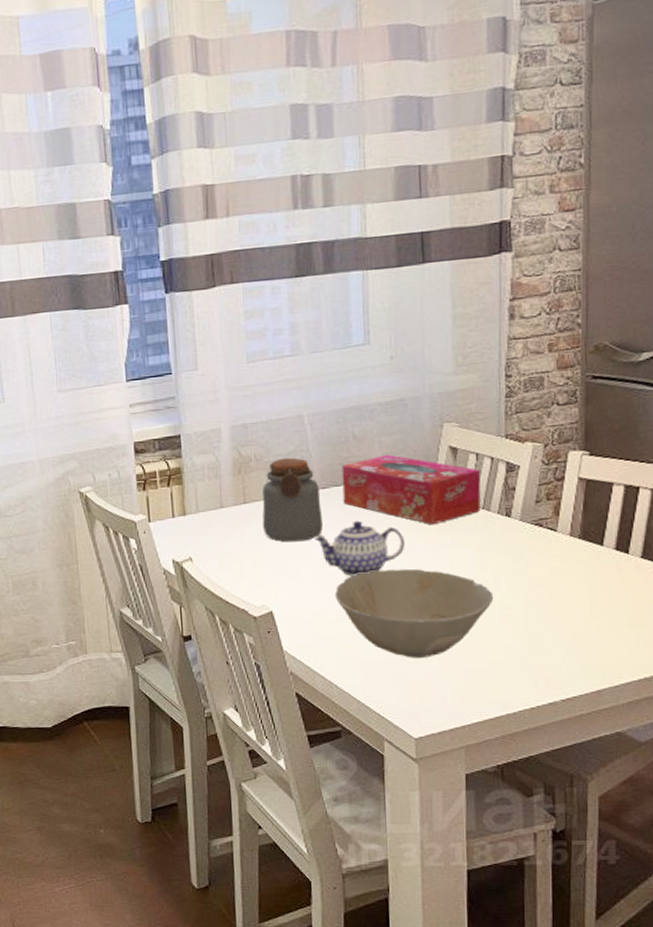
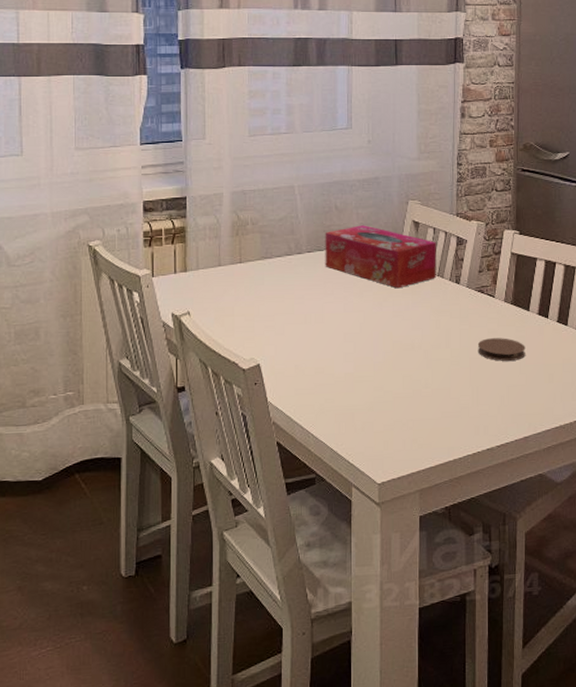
jar: present [262,457,324,542] -> none [255,223,308,300]
teapot: present [314,520,406,577] -> none [299,282,375,333]
bowl: present [334,568,494,658] -> none [314,327,445,409]
coaster: none [535,577,598,605] -> present [477,338,525,361]

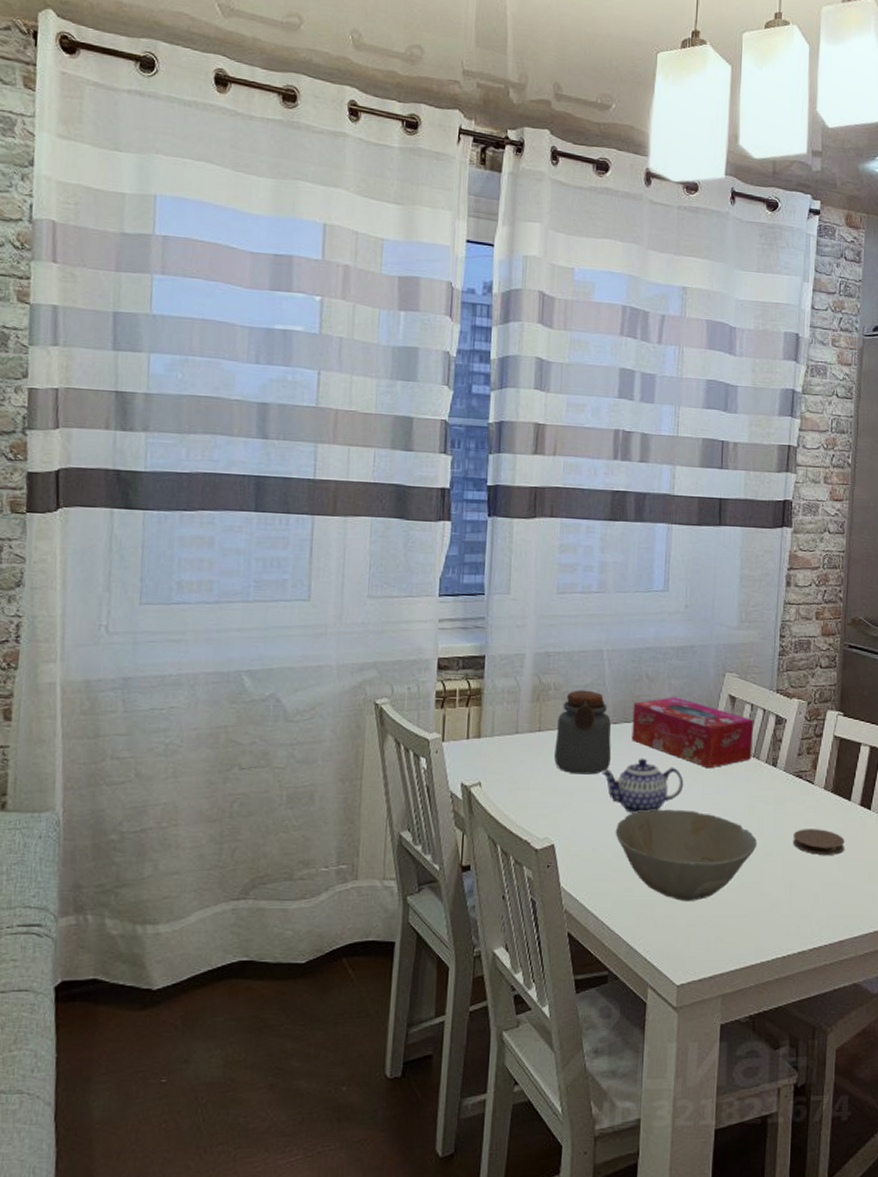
jar: none [255,223,308,300] -> present [554,690,612,775]
teapot: none [299,282,375,333] -> present [601,758,684,814]
bowl: none [314,327,445,409] -> present [615,809,758,901]

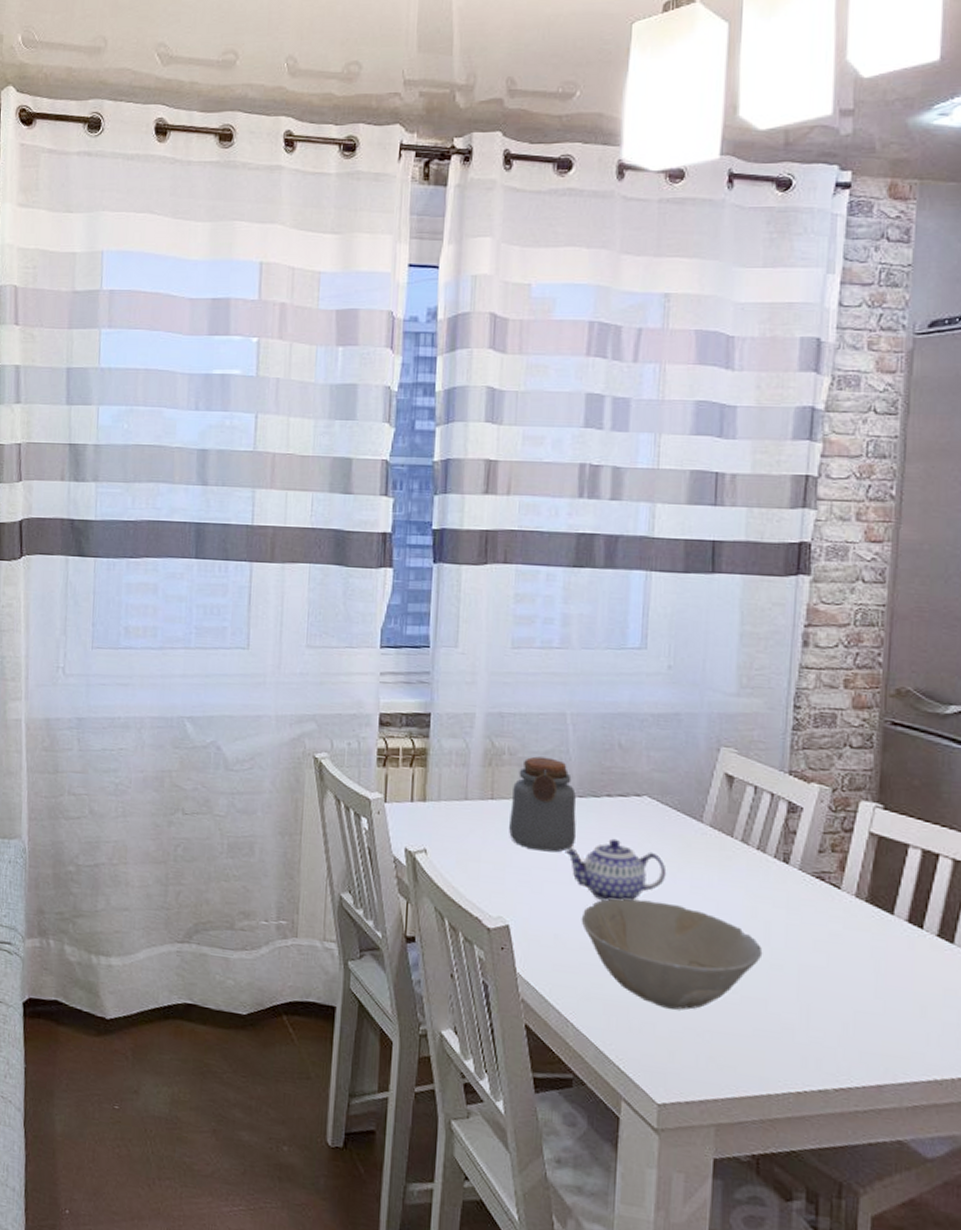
tissue box: present [631,697,753,769] -> none [601,771,757,858]
coaster: present [792,829,845,855] -> none [811,942,885,979]

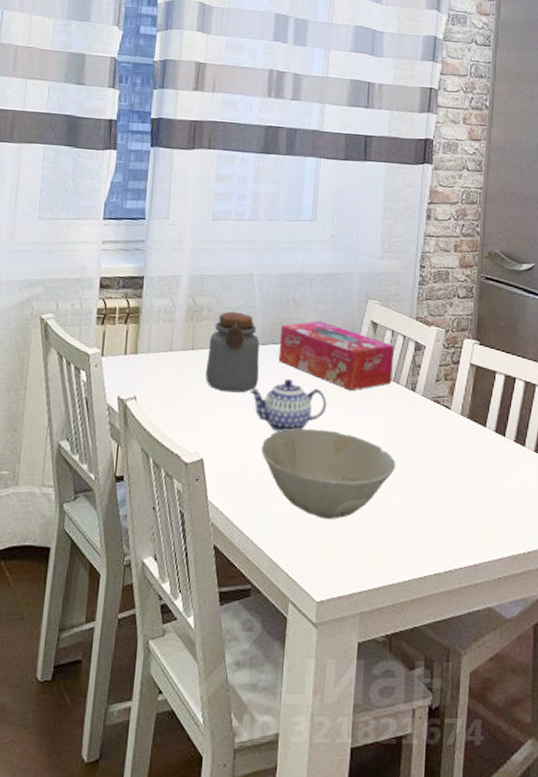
tissue box: none [601,771,757,858] -> present [278,321,394,391]

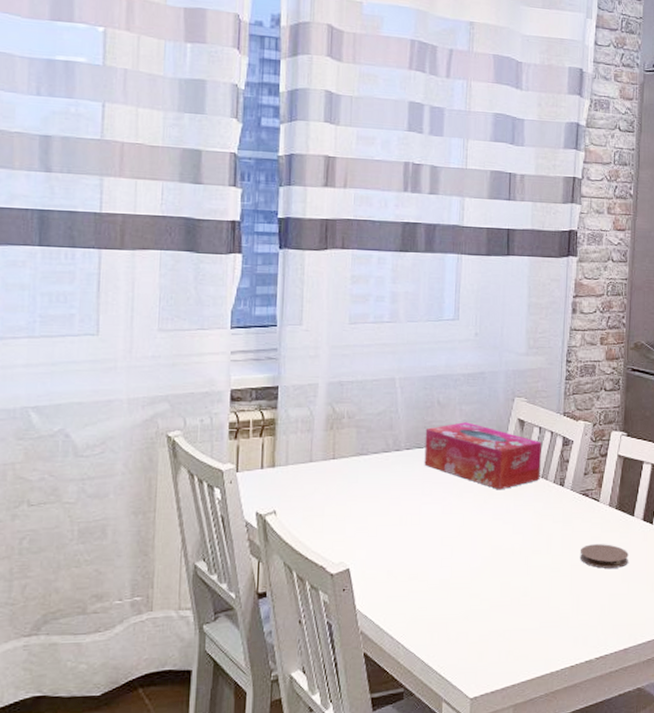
jar: present [205,311,260,393] -> none [349,418,405,500]
teapot: present [249,378,327,433] -> none [395,482,476,537]
bowl: present [261,429,396,519] -> none [409,530,546,618]
coaster: none [430,453,480,479] -> present [579,544,629,568]

